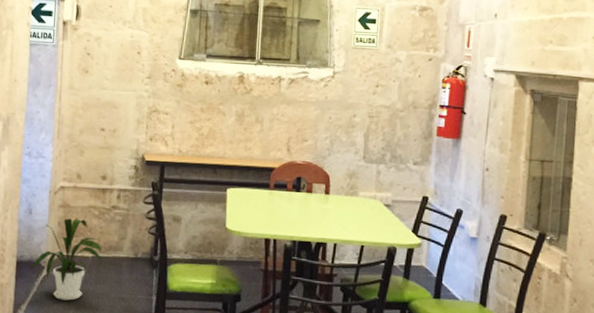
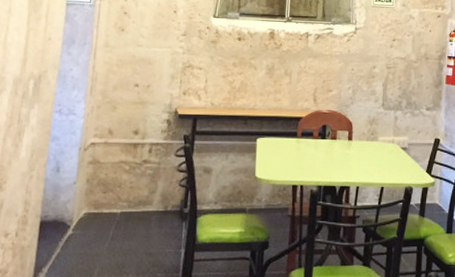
house plant: present [31,218,102,301] -> none [55,175,131,260]

